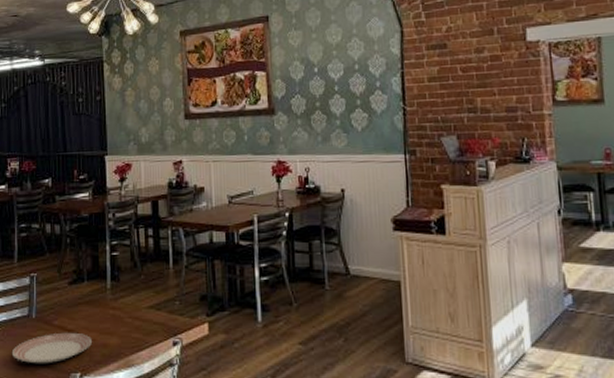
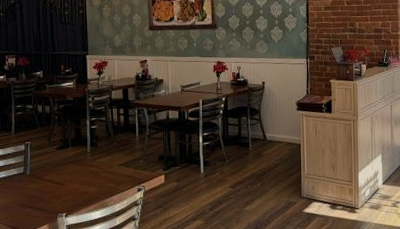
dinner plate: present [11,332,92,364] -> none [10,184,75,208]

